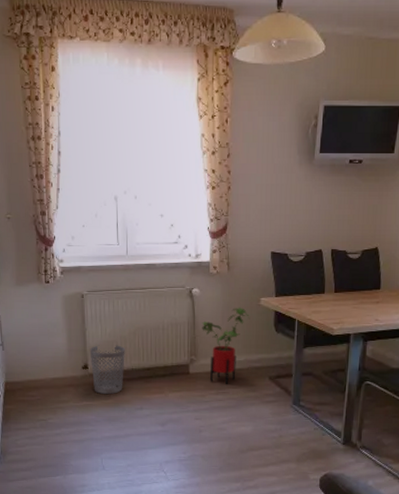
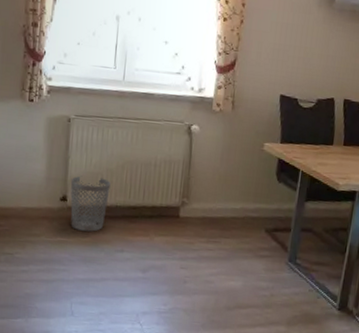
house plant: present [202,308,250,384] -> none [198,150,251,233]

